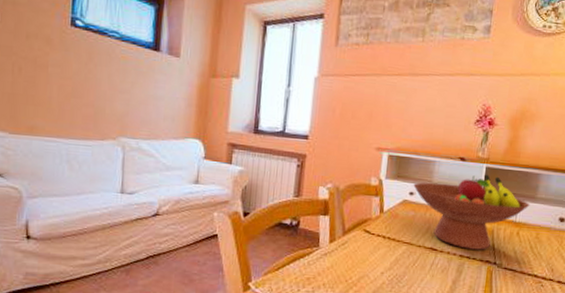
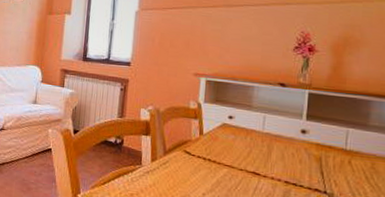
fruit bowl: present [413,174,530,250] -> none [232,100,362,178]

